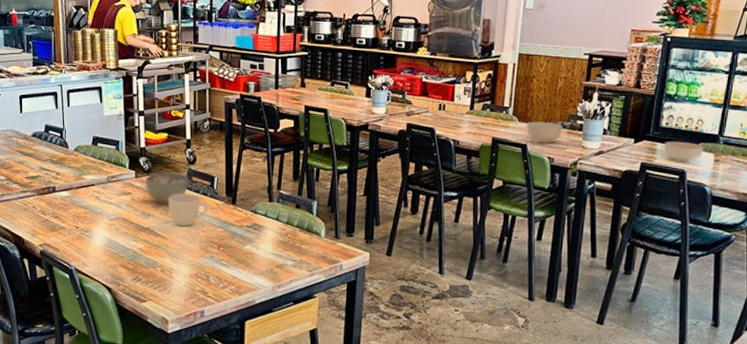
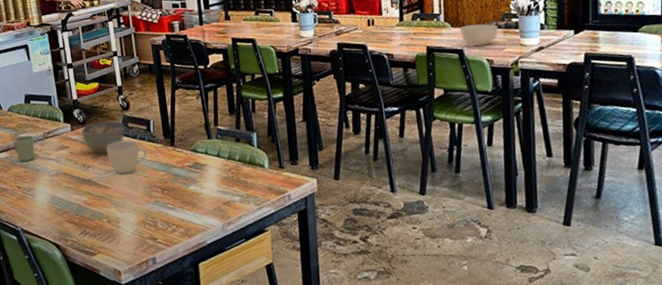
cup: none [76,177,98,202] -> present [13,135,36,161]
bowl: present [664,141,704,164] -> none [606,26,649,49]

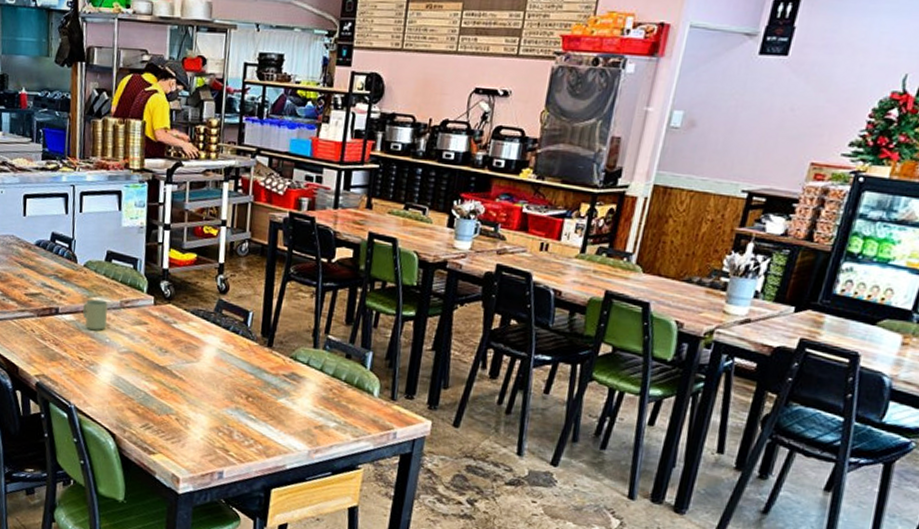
soup bowl: present [81,121,125,155] -> none [165,301,218,341]
cup: present [106,140,148,175] -> none [190,328,239,369]
bowl: present [460,23,498,47] -> none [652,273,701,304]

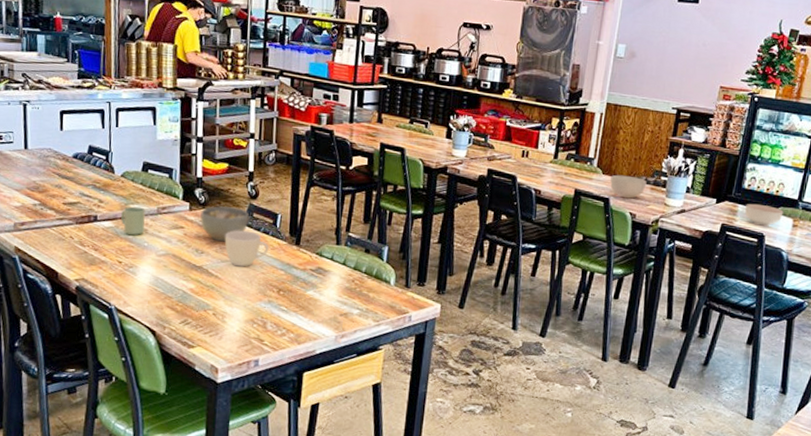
soup bowl: none [165,301,218,341] -> present [200,206,249,242]
cup: none [190,328,239,369] -> present [224,230,269,267]
bowl: none [652,273,701,304] -> present [610,174,647,199]
bowl: none [834,313,890,345] -> present [745,203,784,227]

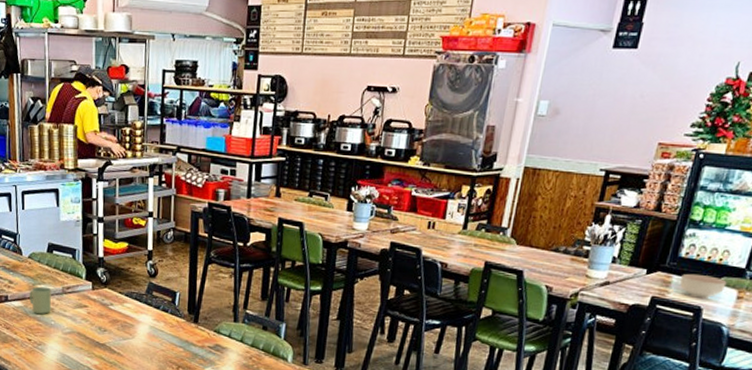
soup bowl: present [200,206,249,242] -> none [102,285,148,320]
cup: present [224,230,269,267] -> none [126,308,169,345]
bowl: present [610,174,647,199] -> none [525,245,567,271]

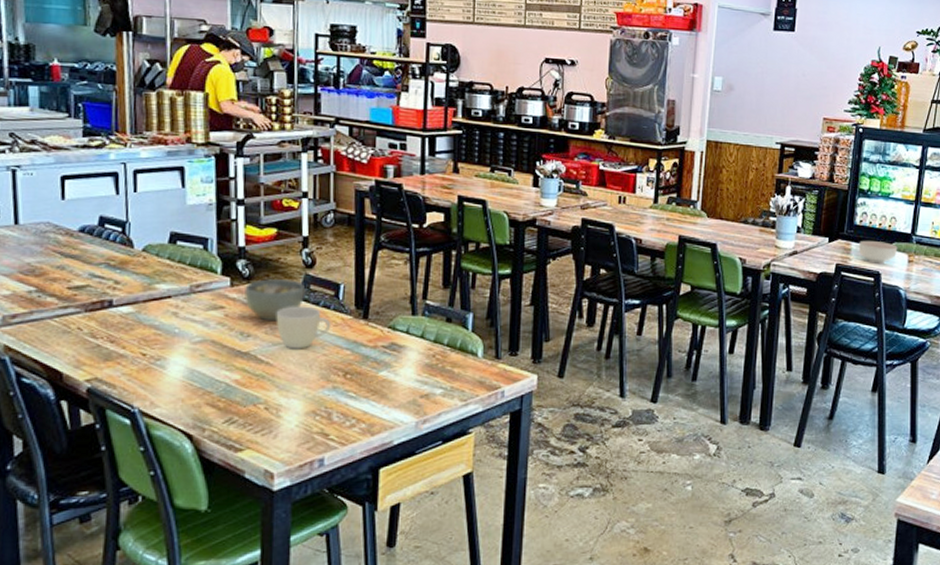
cup: present [29,286,52,314] -> none [144,286,175,320]
soup bowl: none [102,285,148,320] -> present [244,279,305,321]
cup: none [126,308,169,345] -> present [276,306,331,349]

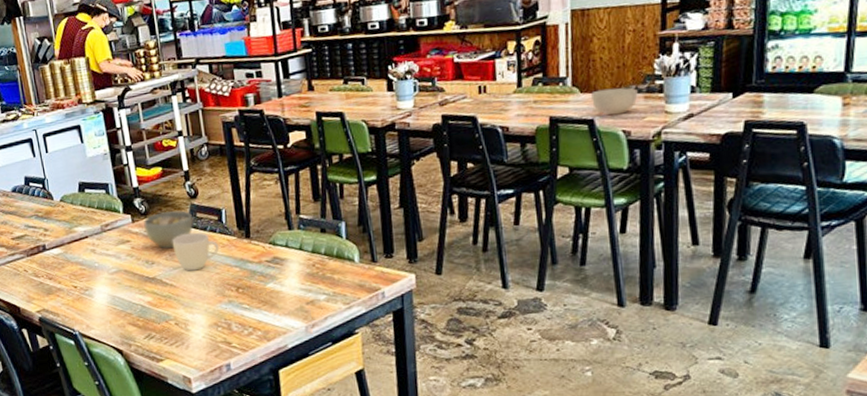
bowl: none [716,217,755,243] -> present [591,87,638,116]
bowl: present [859,240,898,265] -> none [773,86,827,115]

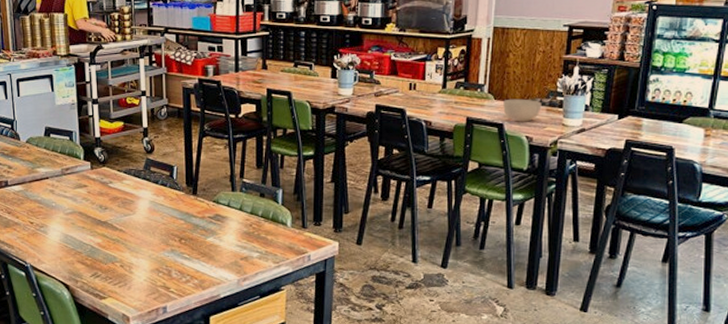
soup bowl: present [144,210,193,249] -> none [102,163,146,197]
cup: present [172,232,220,271] -> none [126,184,168,219]

